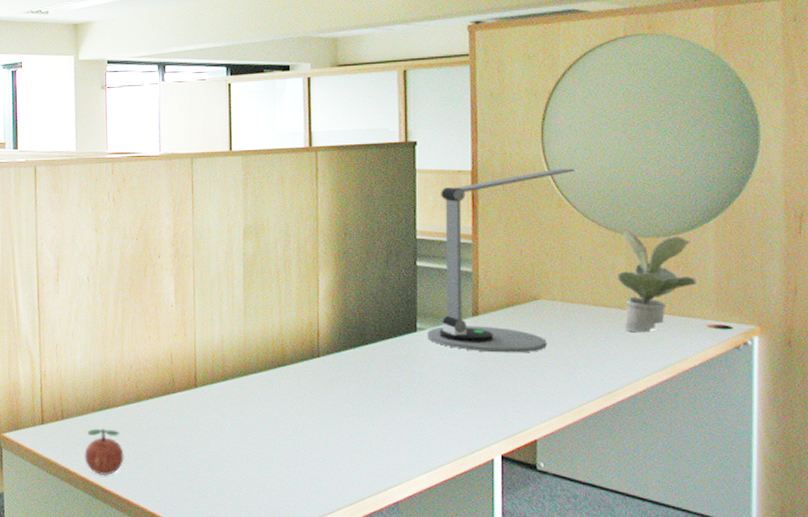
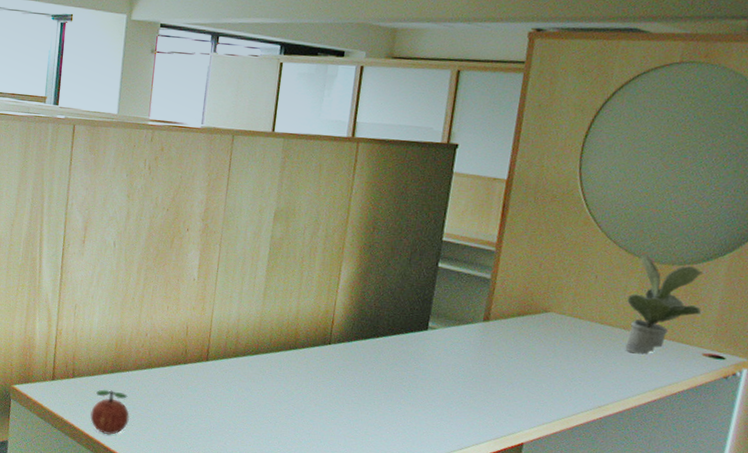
desk lamp: present [427,168,574,353] -> none [437,187,606,361]

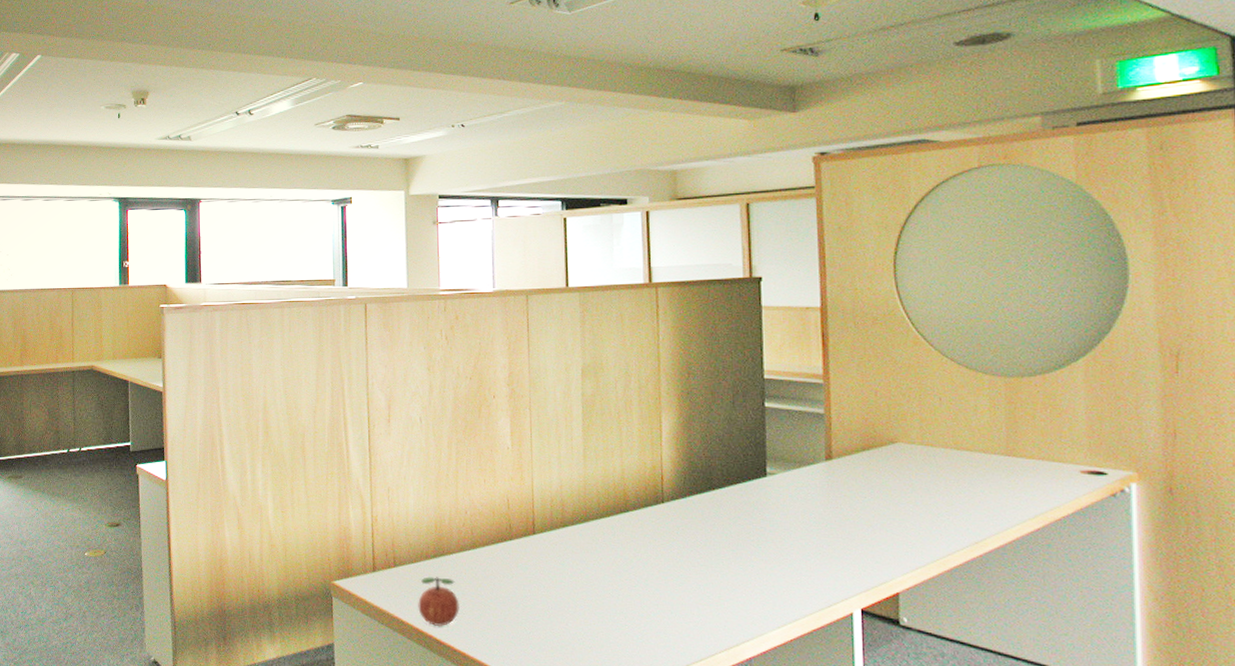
potted plant: present [625,255,703,355] -> none [980,370,1066,479]

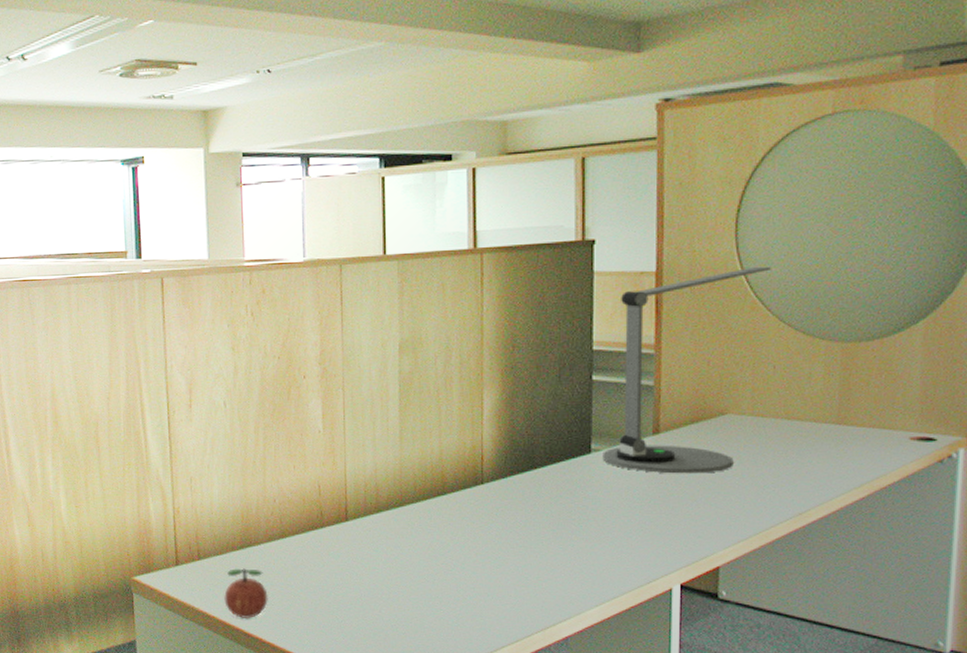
desk lamp: none [778,304,930,500] -> present [603,266,771,474]

